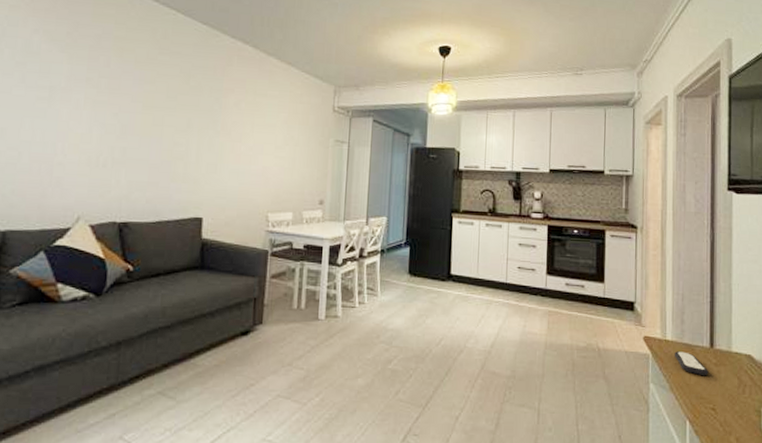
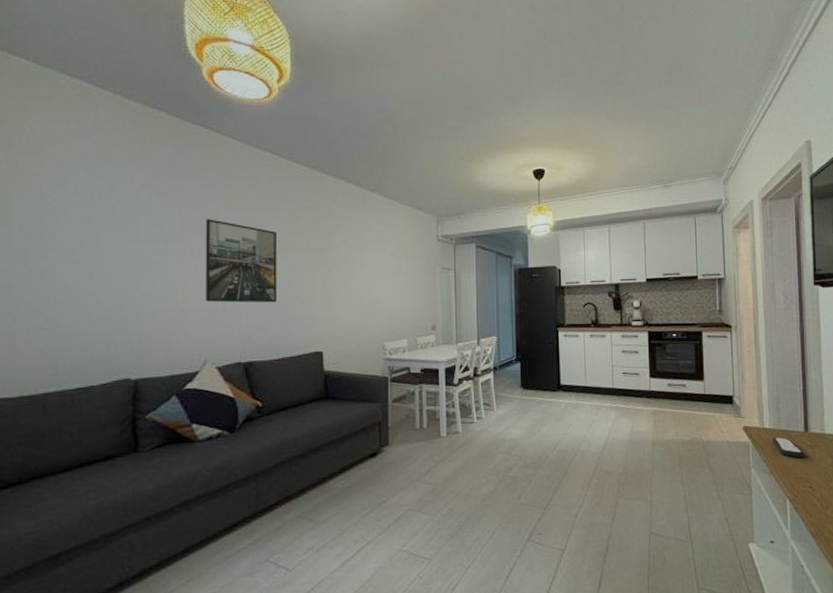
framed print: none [86,70,168,163] -> present [205,219,278,303]

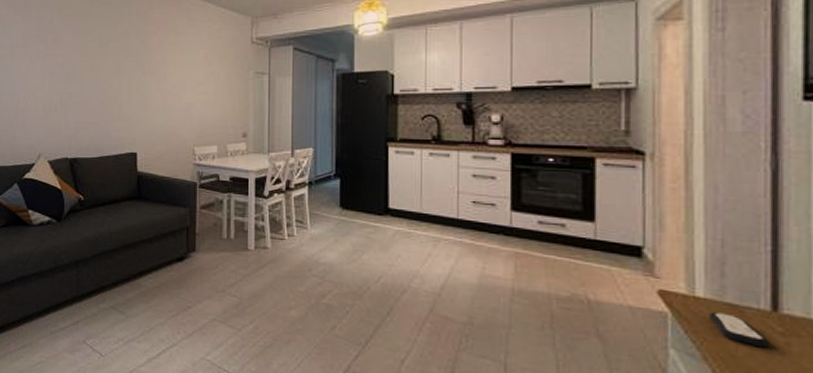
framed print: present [205,219,278,303] -> none [41,26,101,104]

